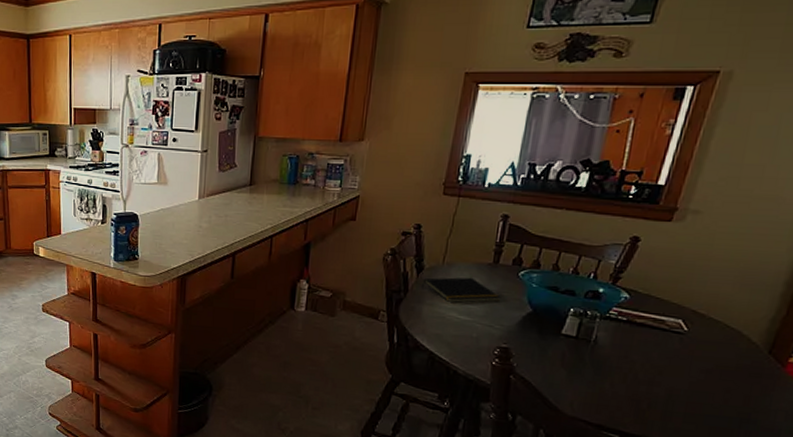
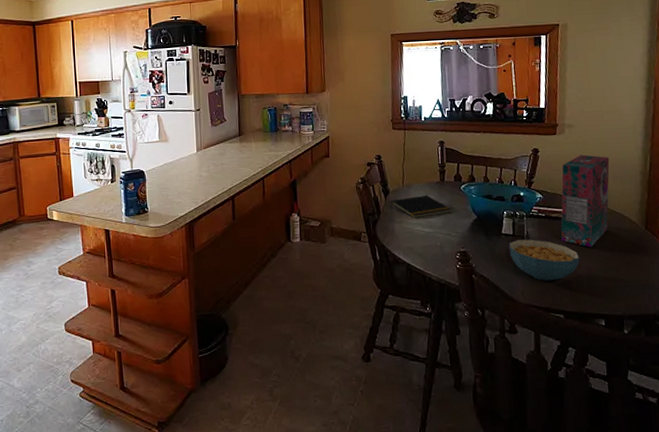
cereal bowl: none [565,343,662,397] -> present [509,239,580,281]
cereal box: none [641,250,743,365] -> present [560,154,610,247]

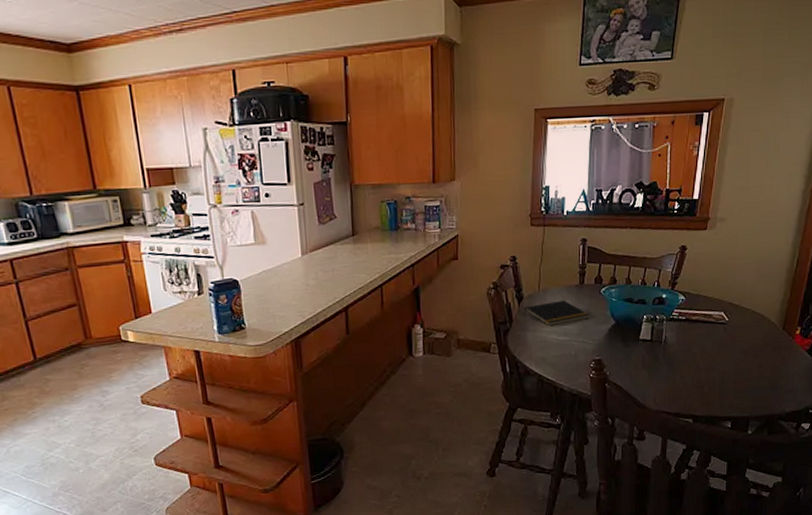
cereal bowl: present [509,239,580,281] -> none [645,344,715,386]
cereal box: present [560,154,610,247] -> none [698,251,758,350]

